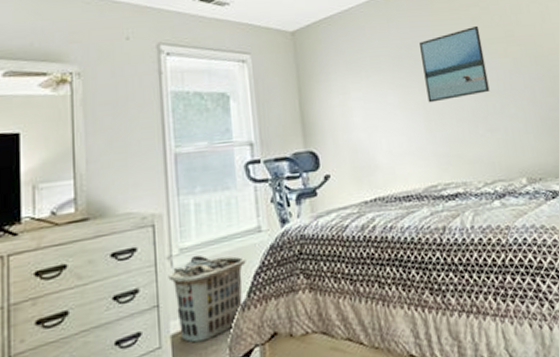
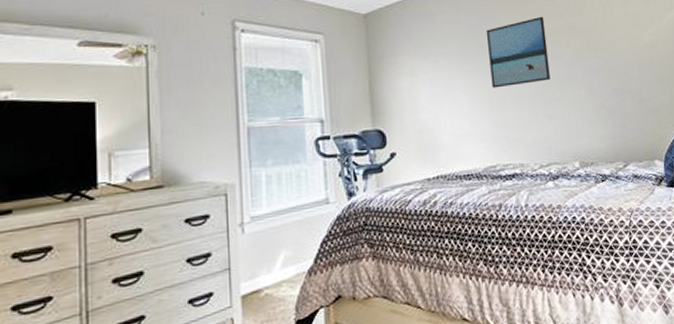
clothes hamper: present [168,254,246,343] -> none [239,223,314,304]

